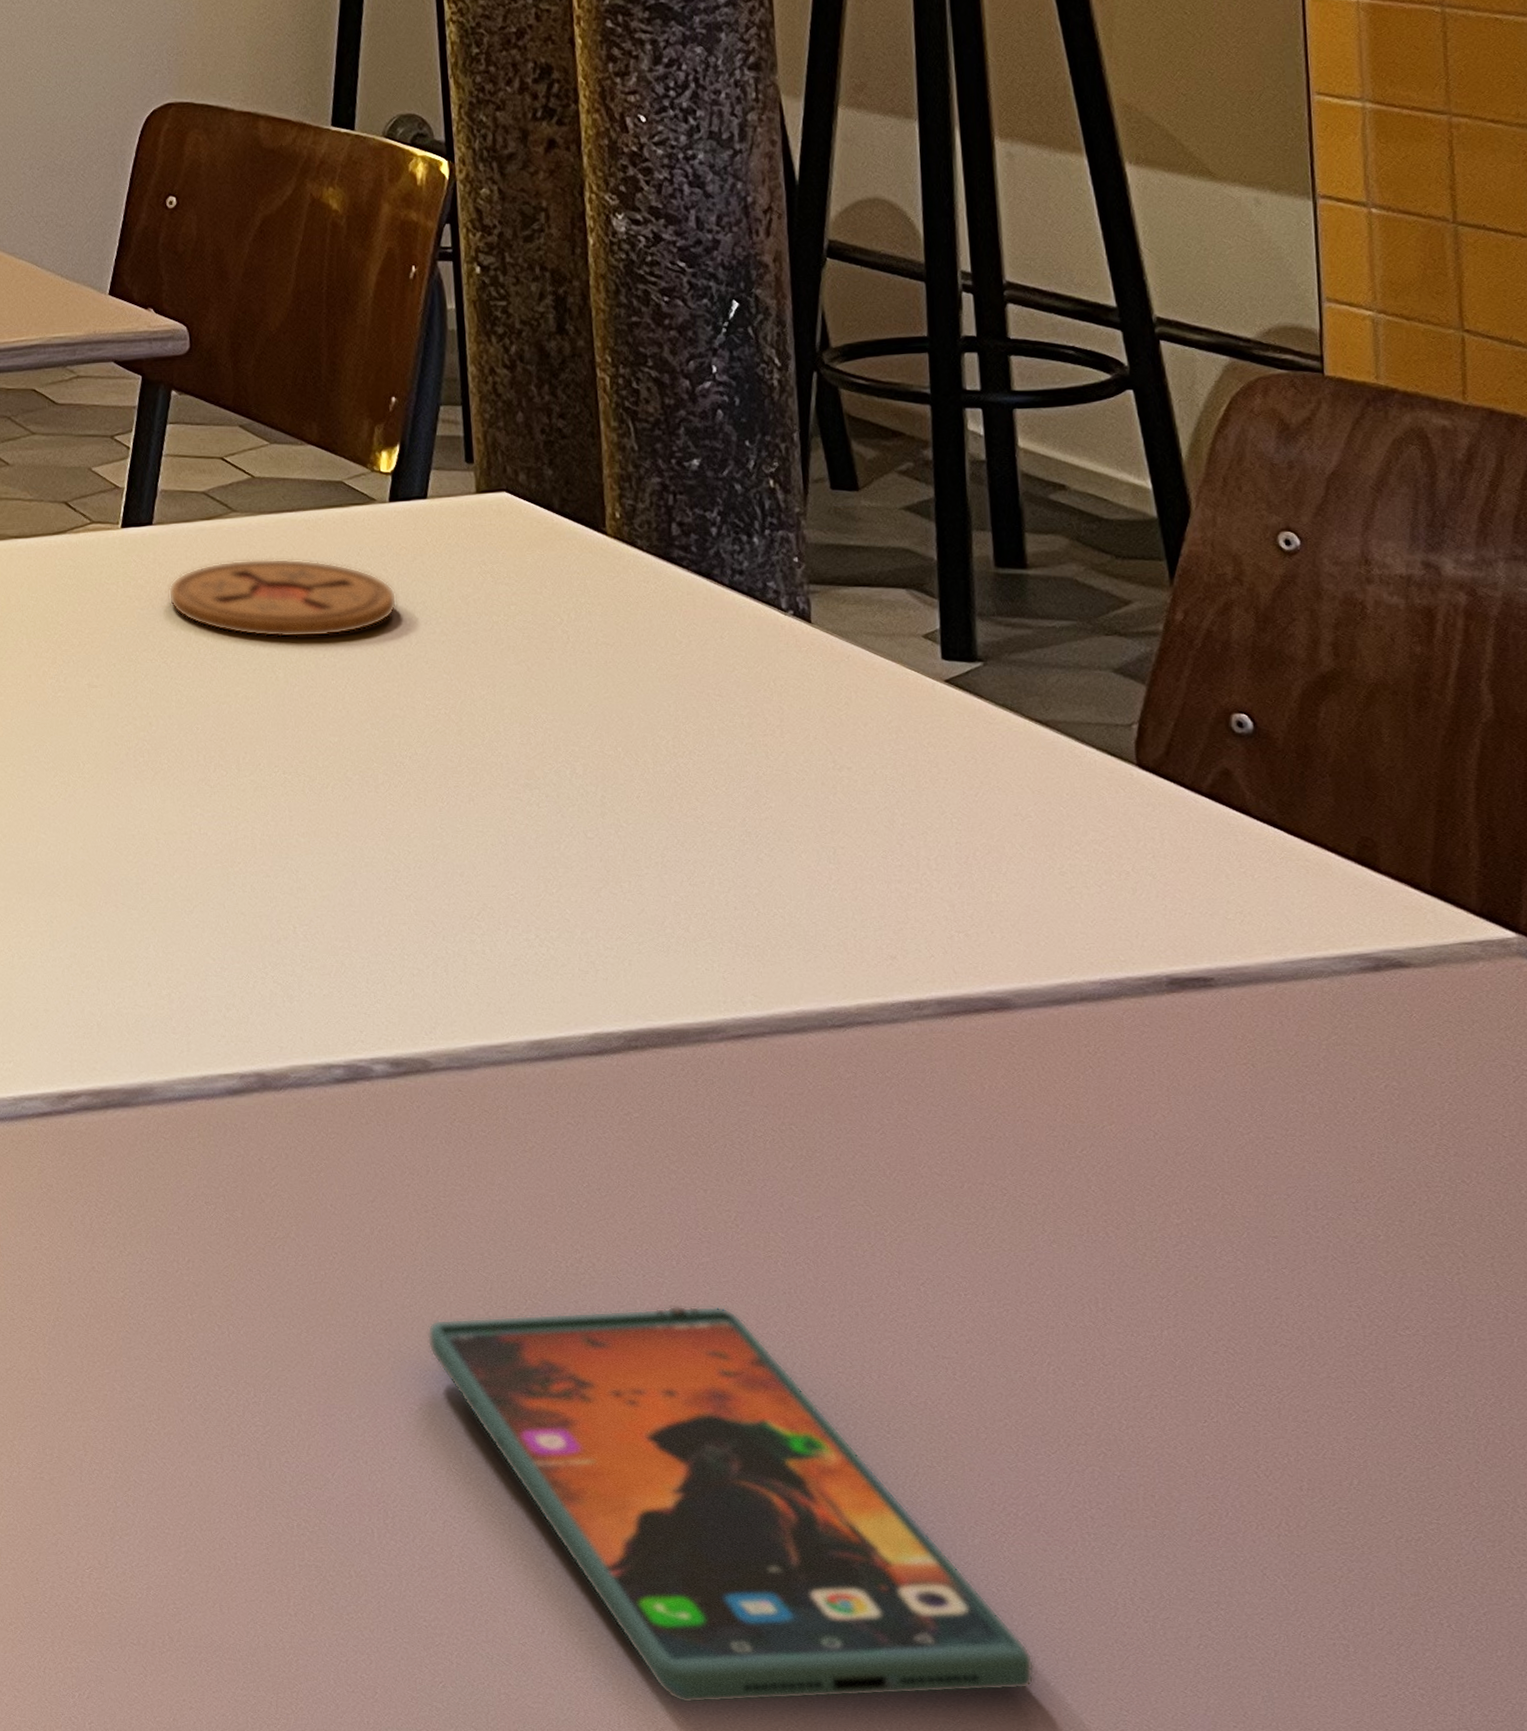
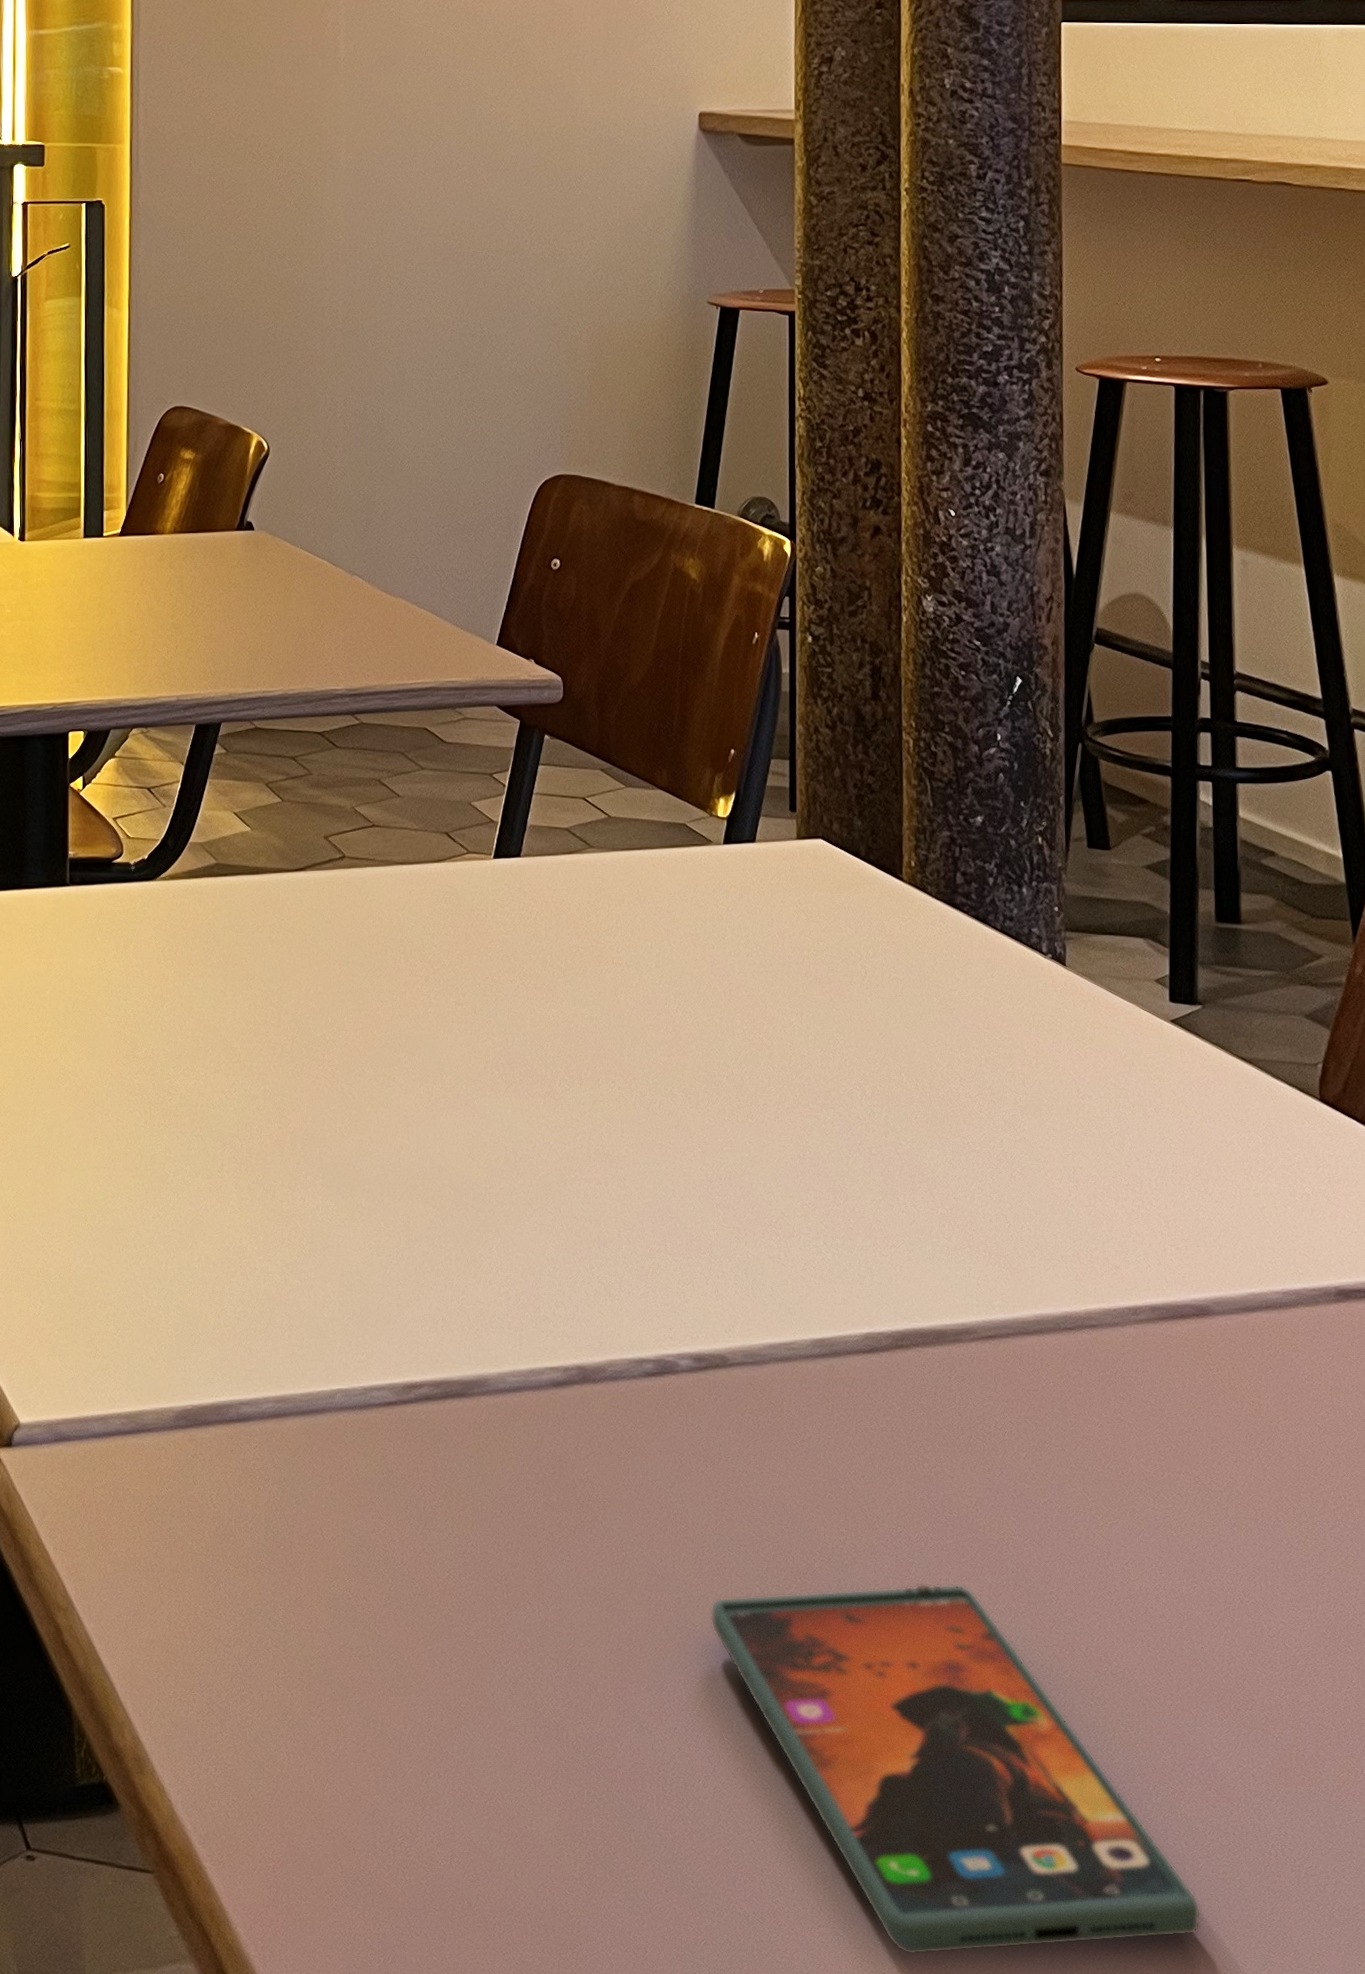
coaster: present [168,558,397,638] -> none [530,892,725,964]

